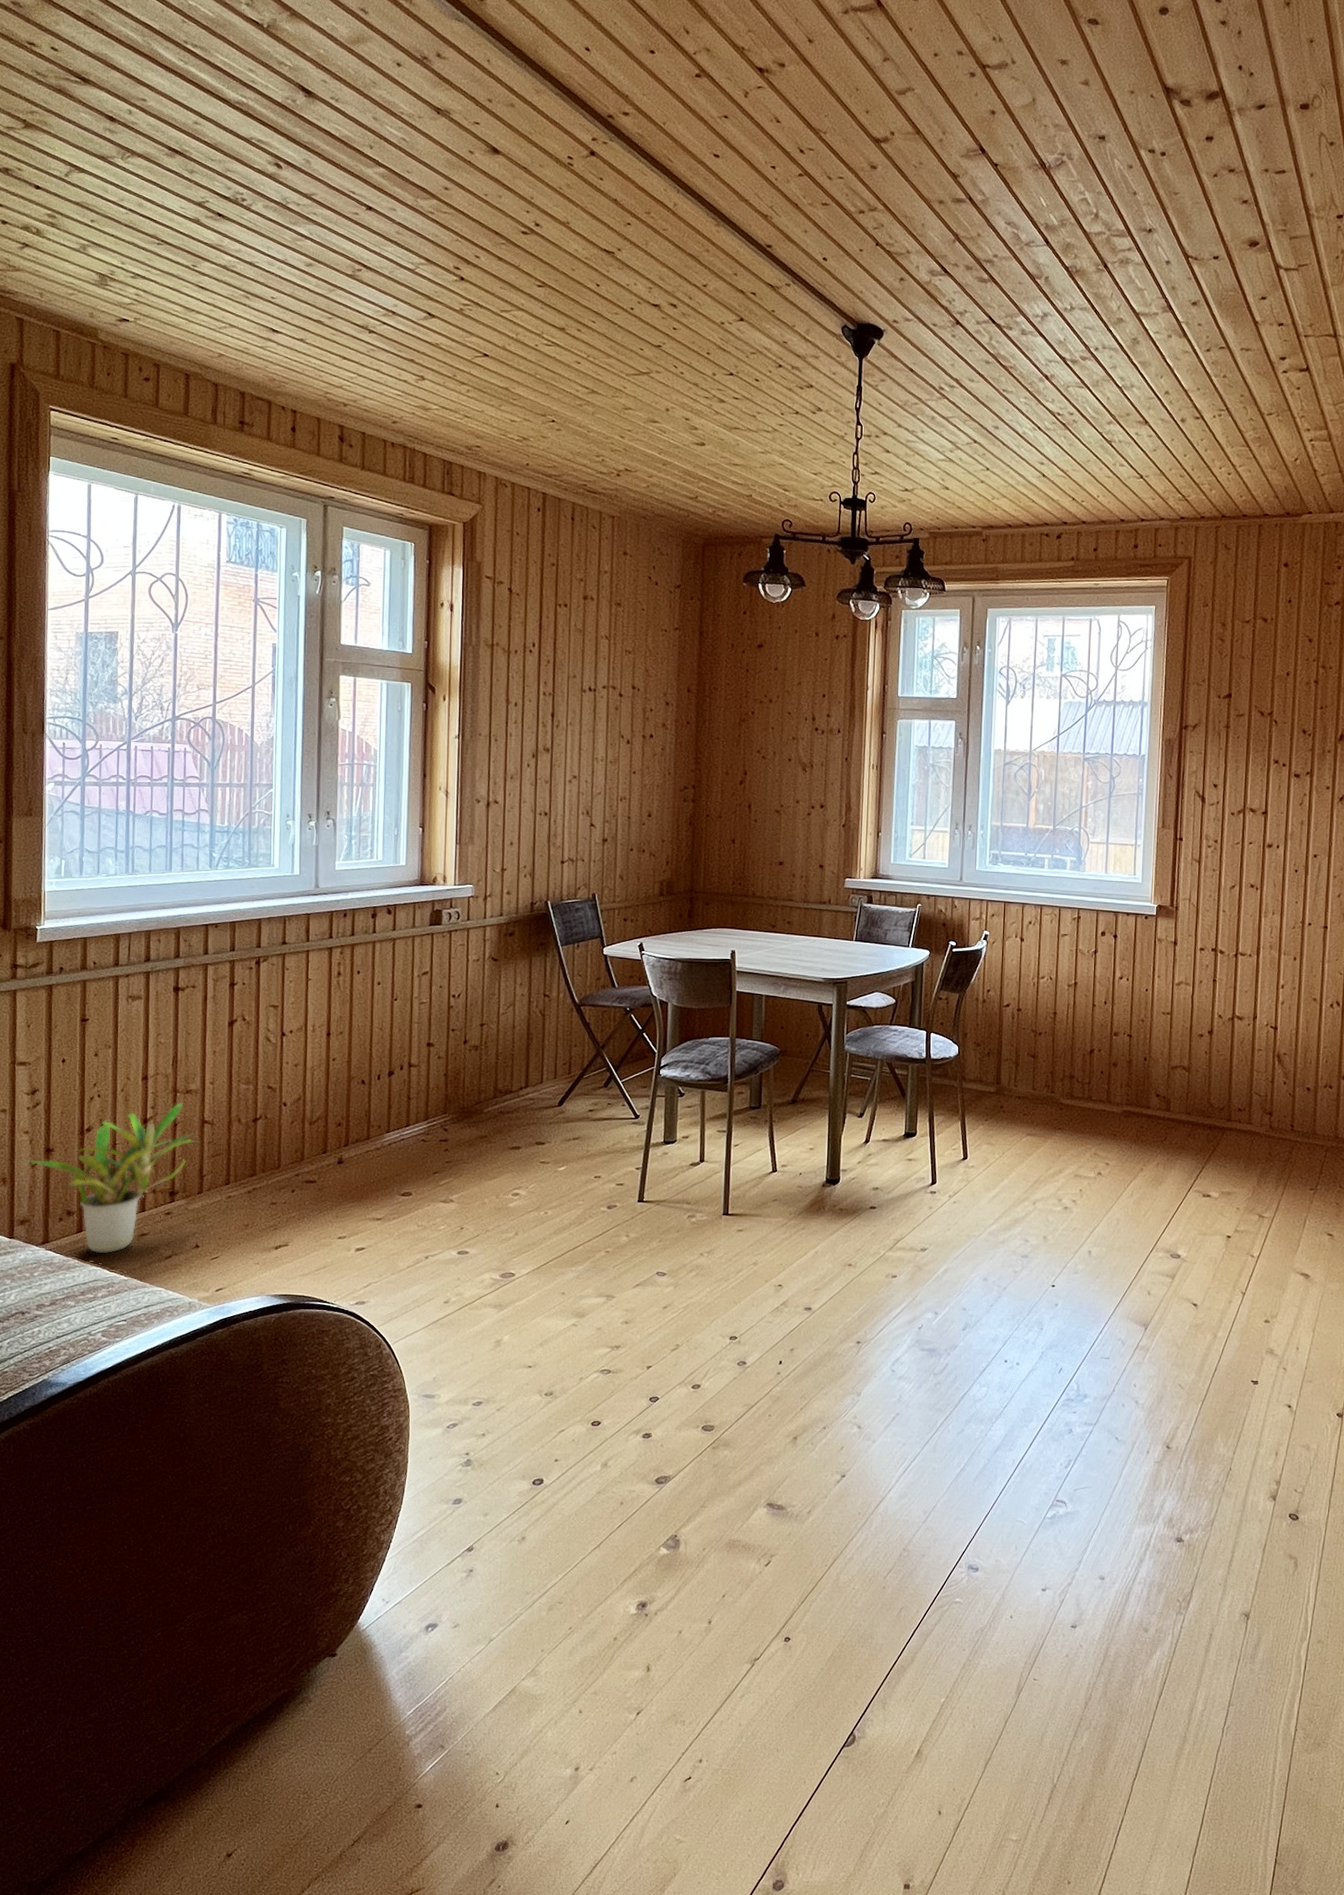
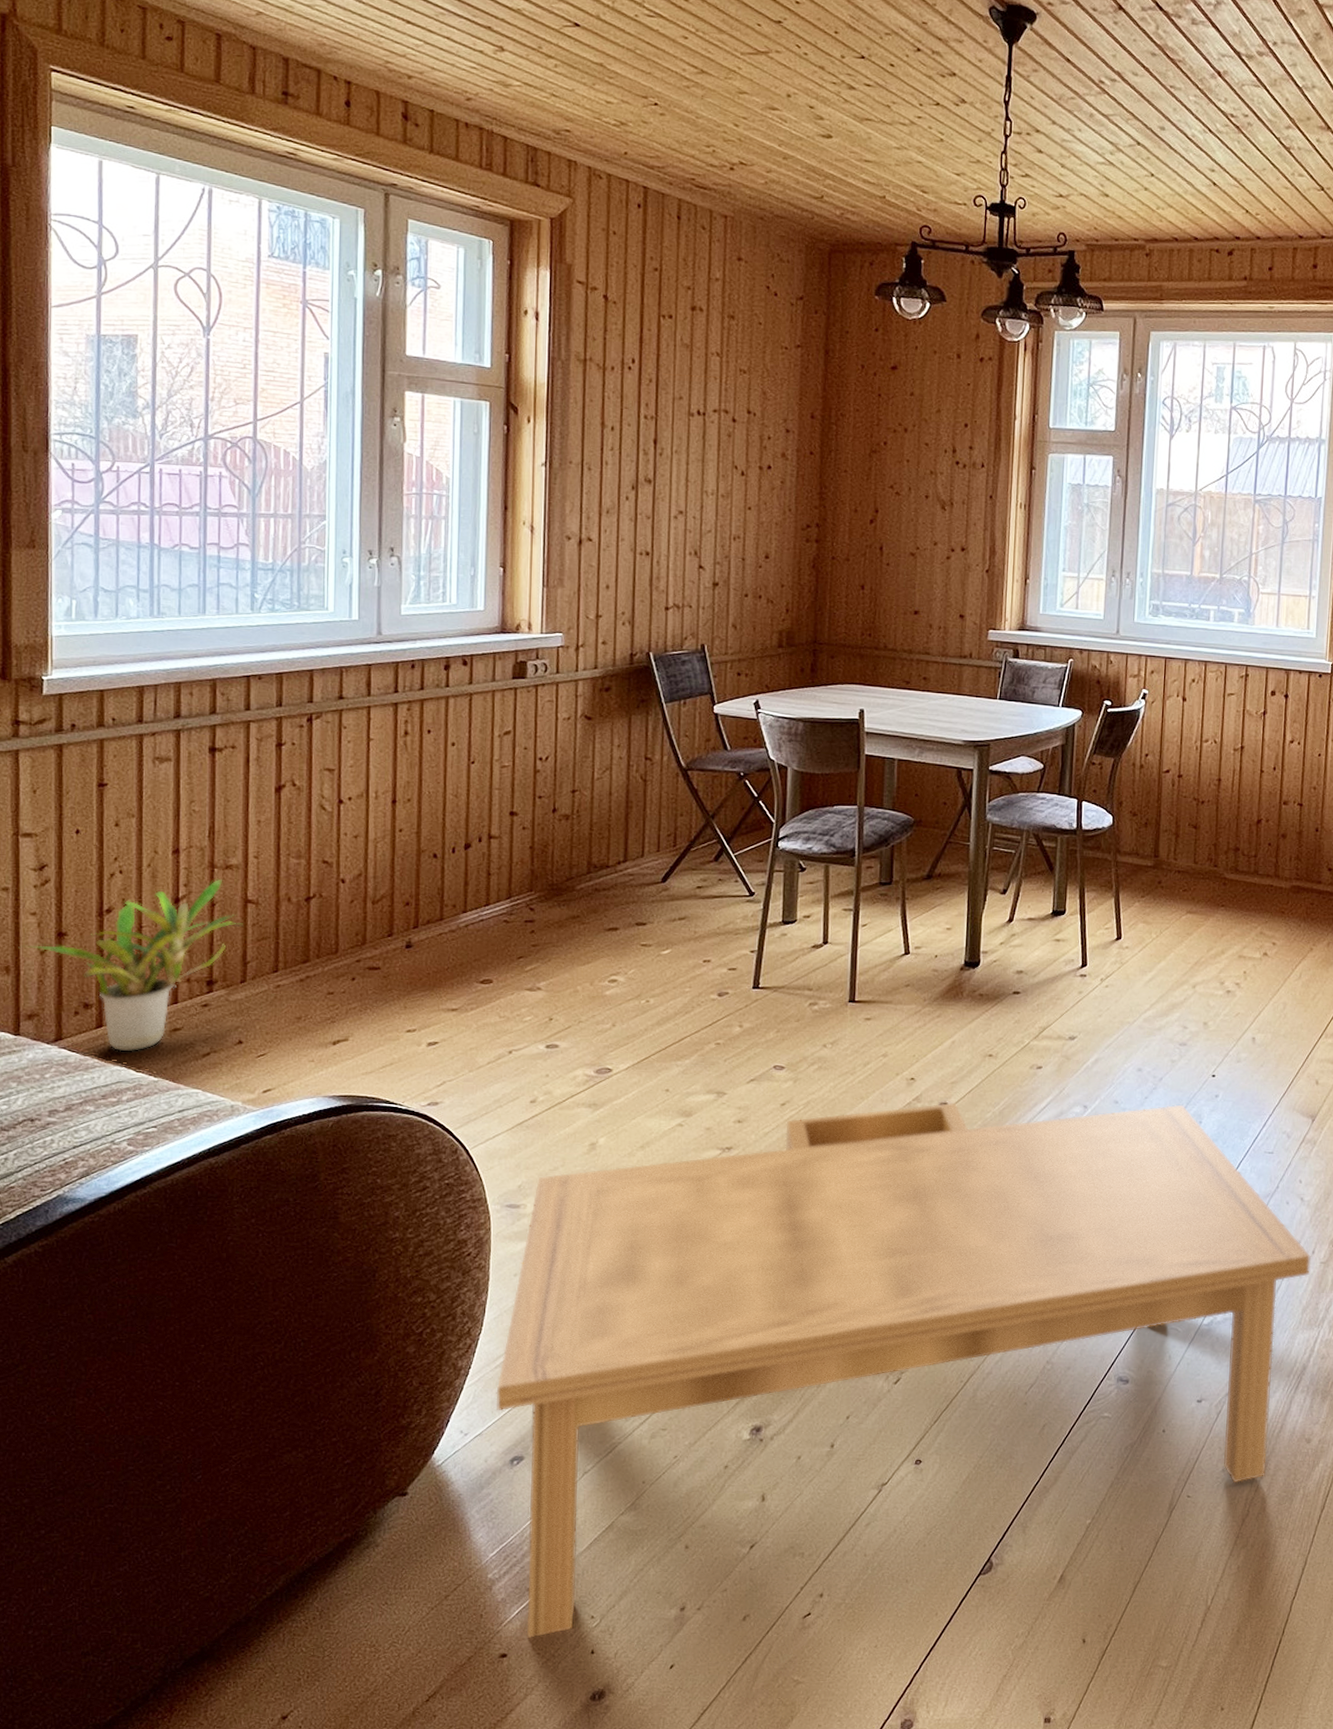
coffee table: none [413,1307,1146,1792] -> present [496,1102,1311,1639]

